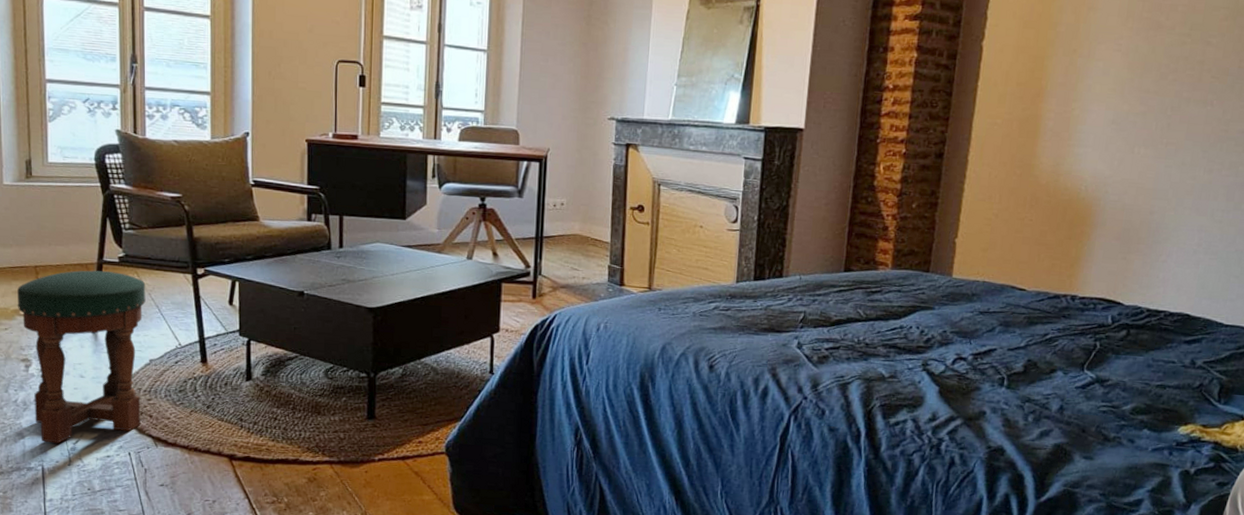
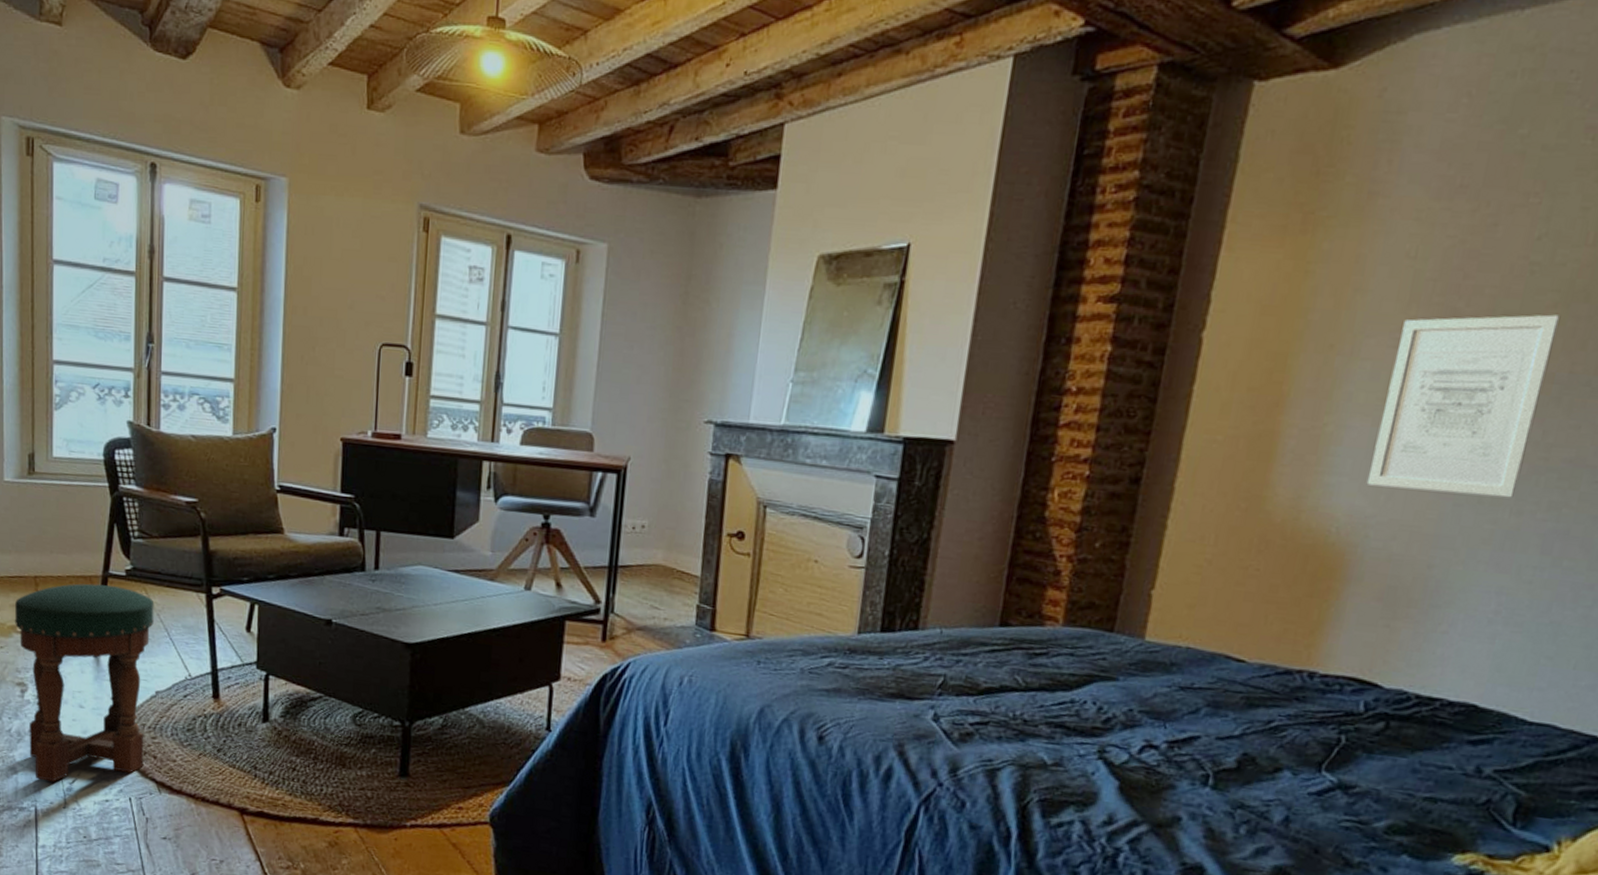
wall art: none [1104,25,1231,160] -> present [1366,314,1561,498]

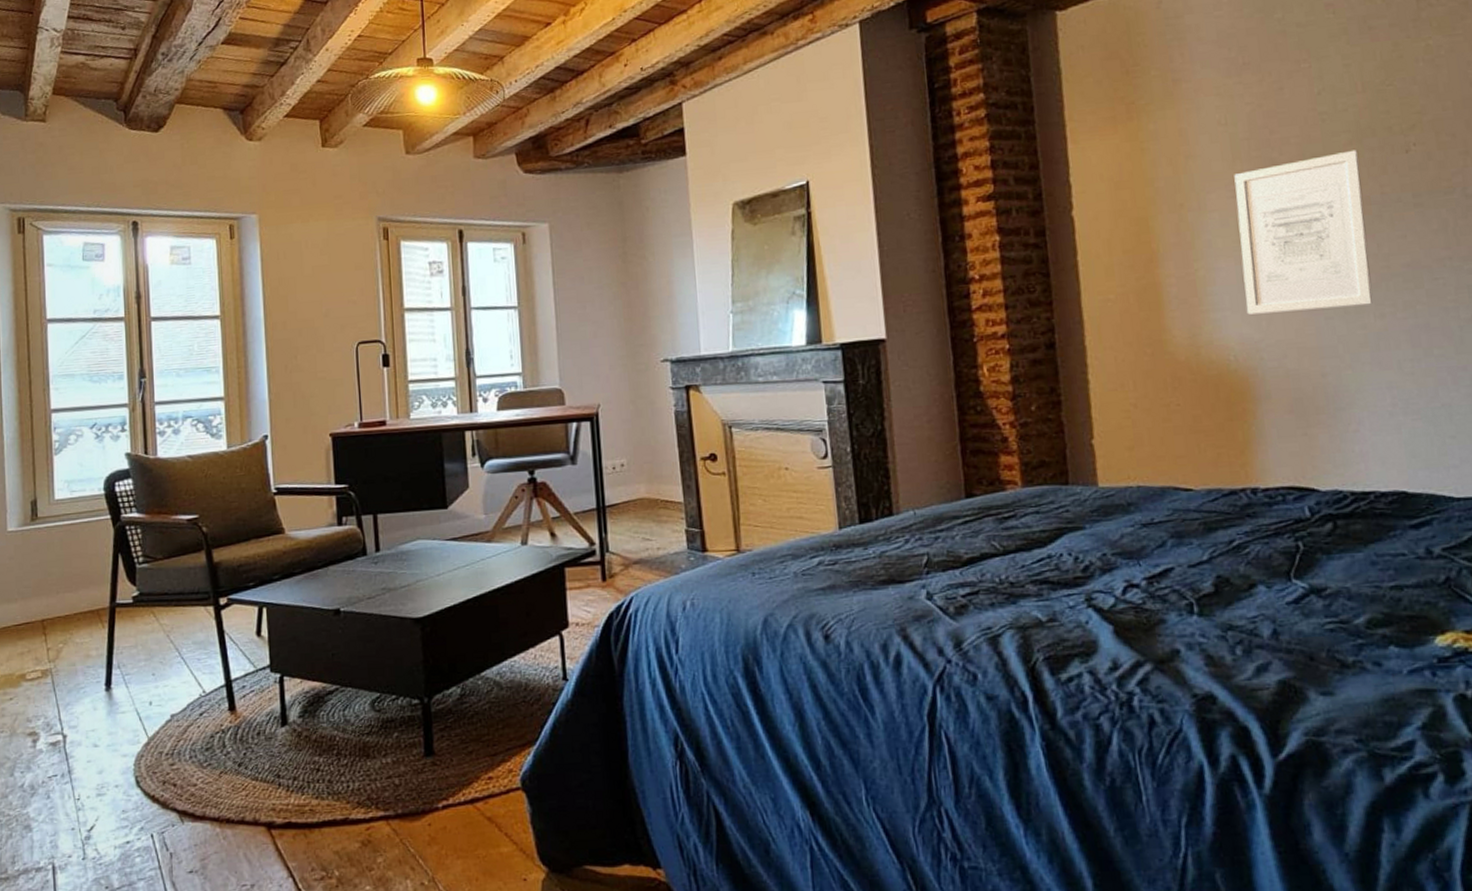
stool: present [14,583,154,782] -> none [23,615,164,834]

